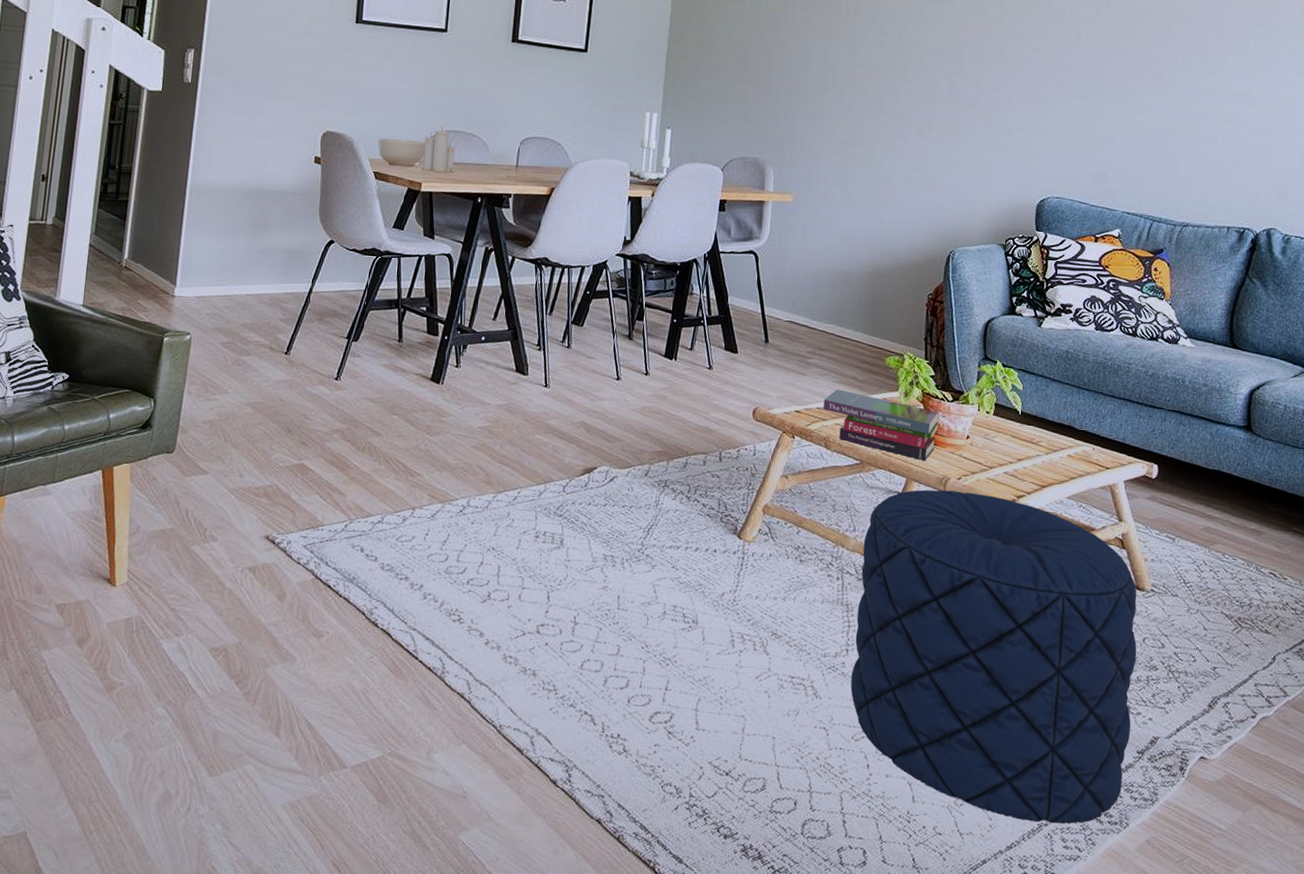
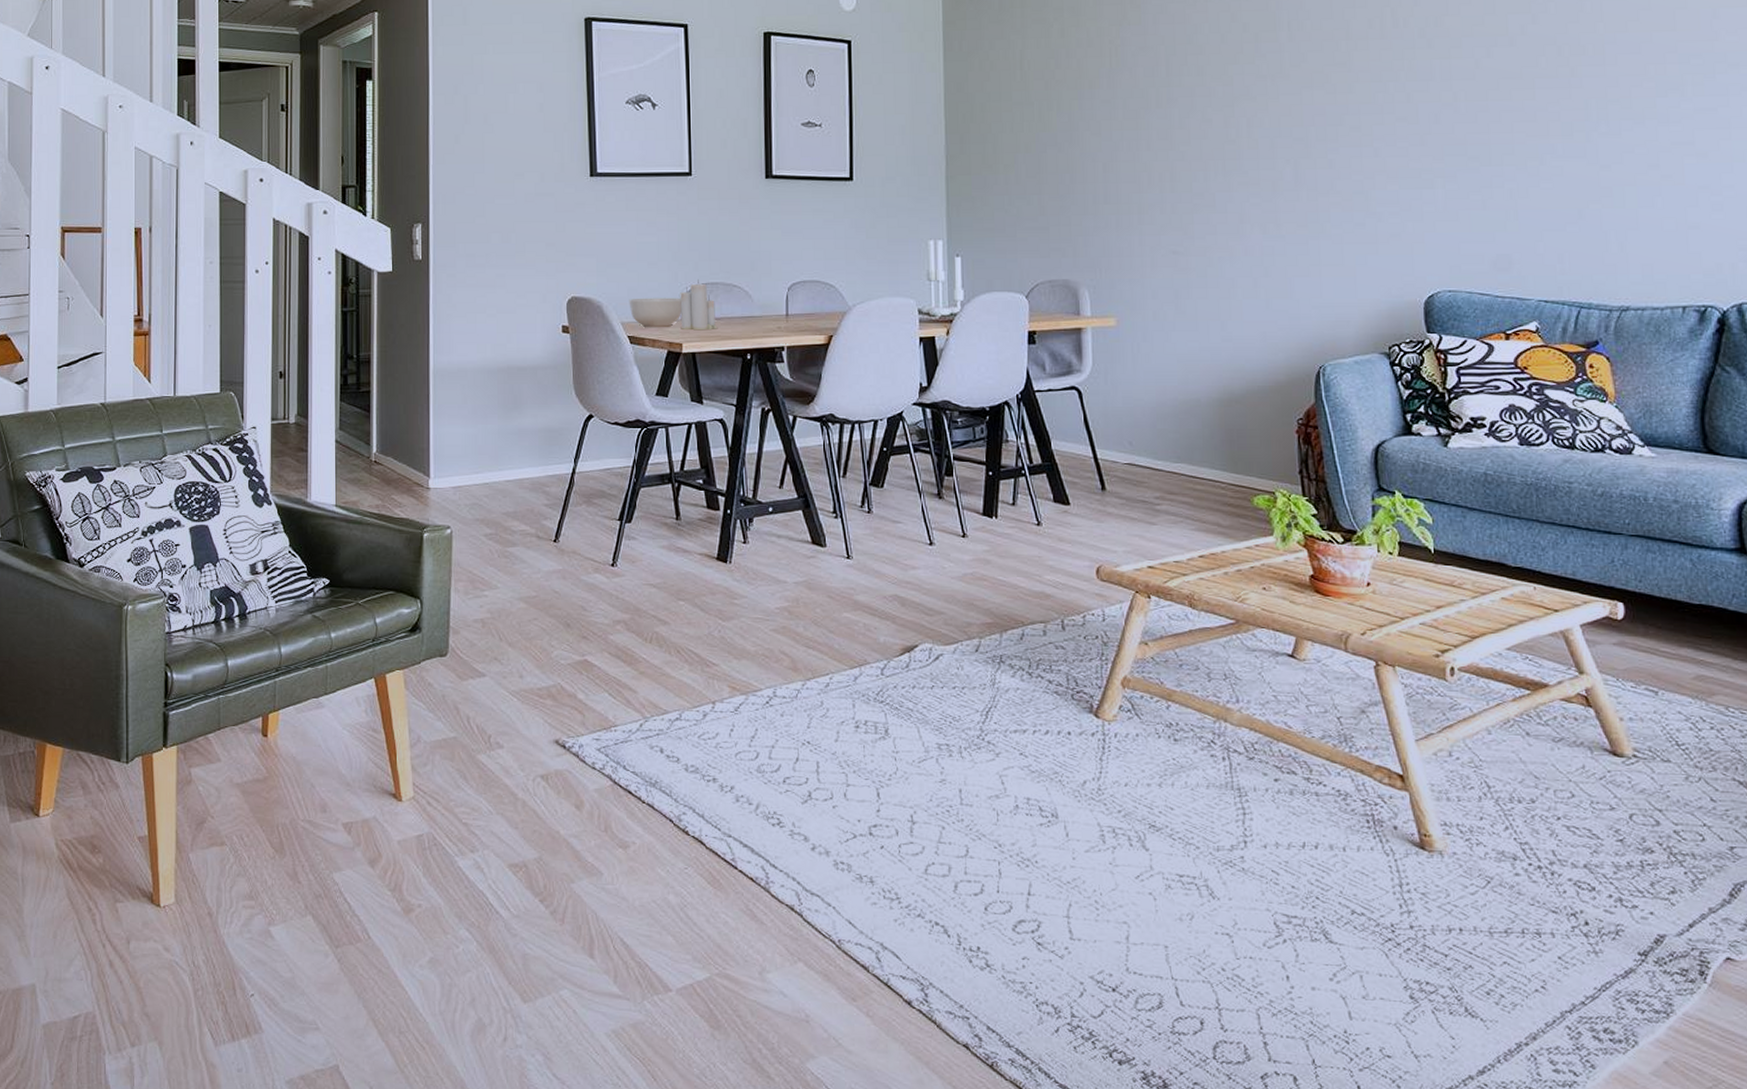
books: present [823,389,939,461] -> none [1181,538,1329,616]
pouf: present [850,489,1137,824] -> none [1250,648,1627,1043]

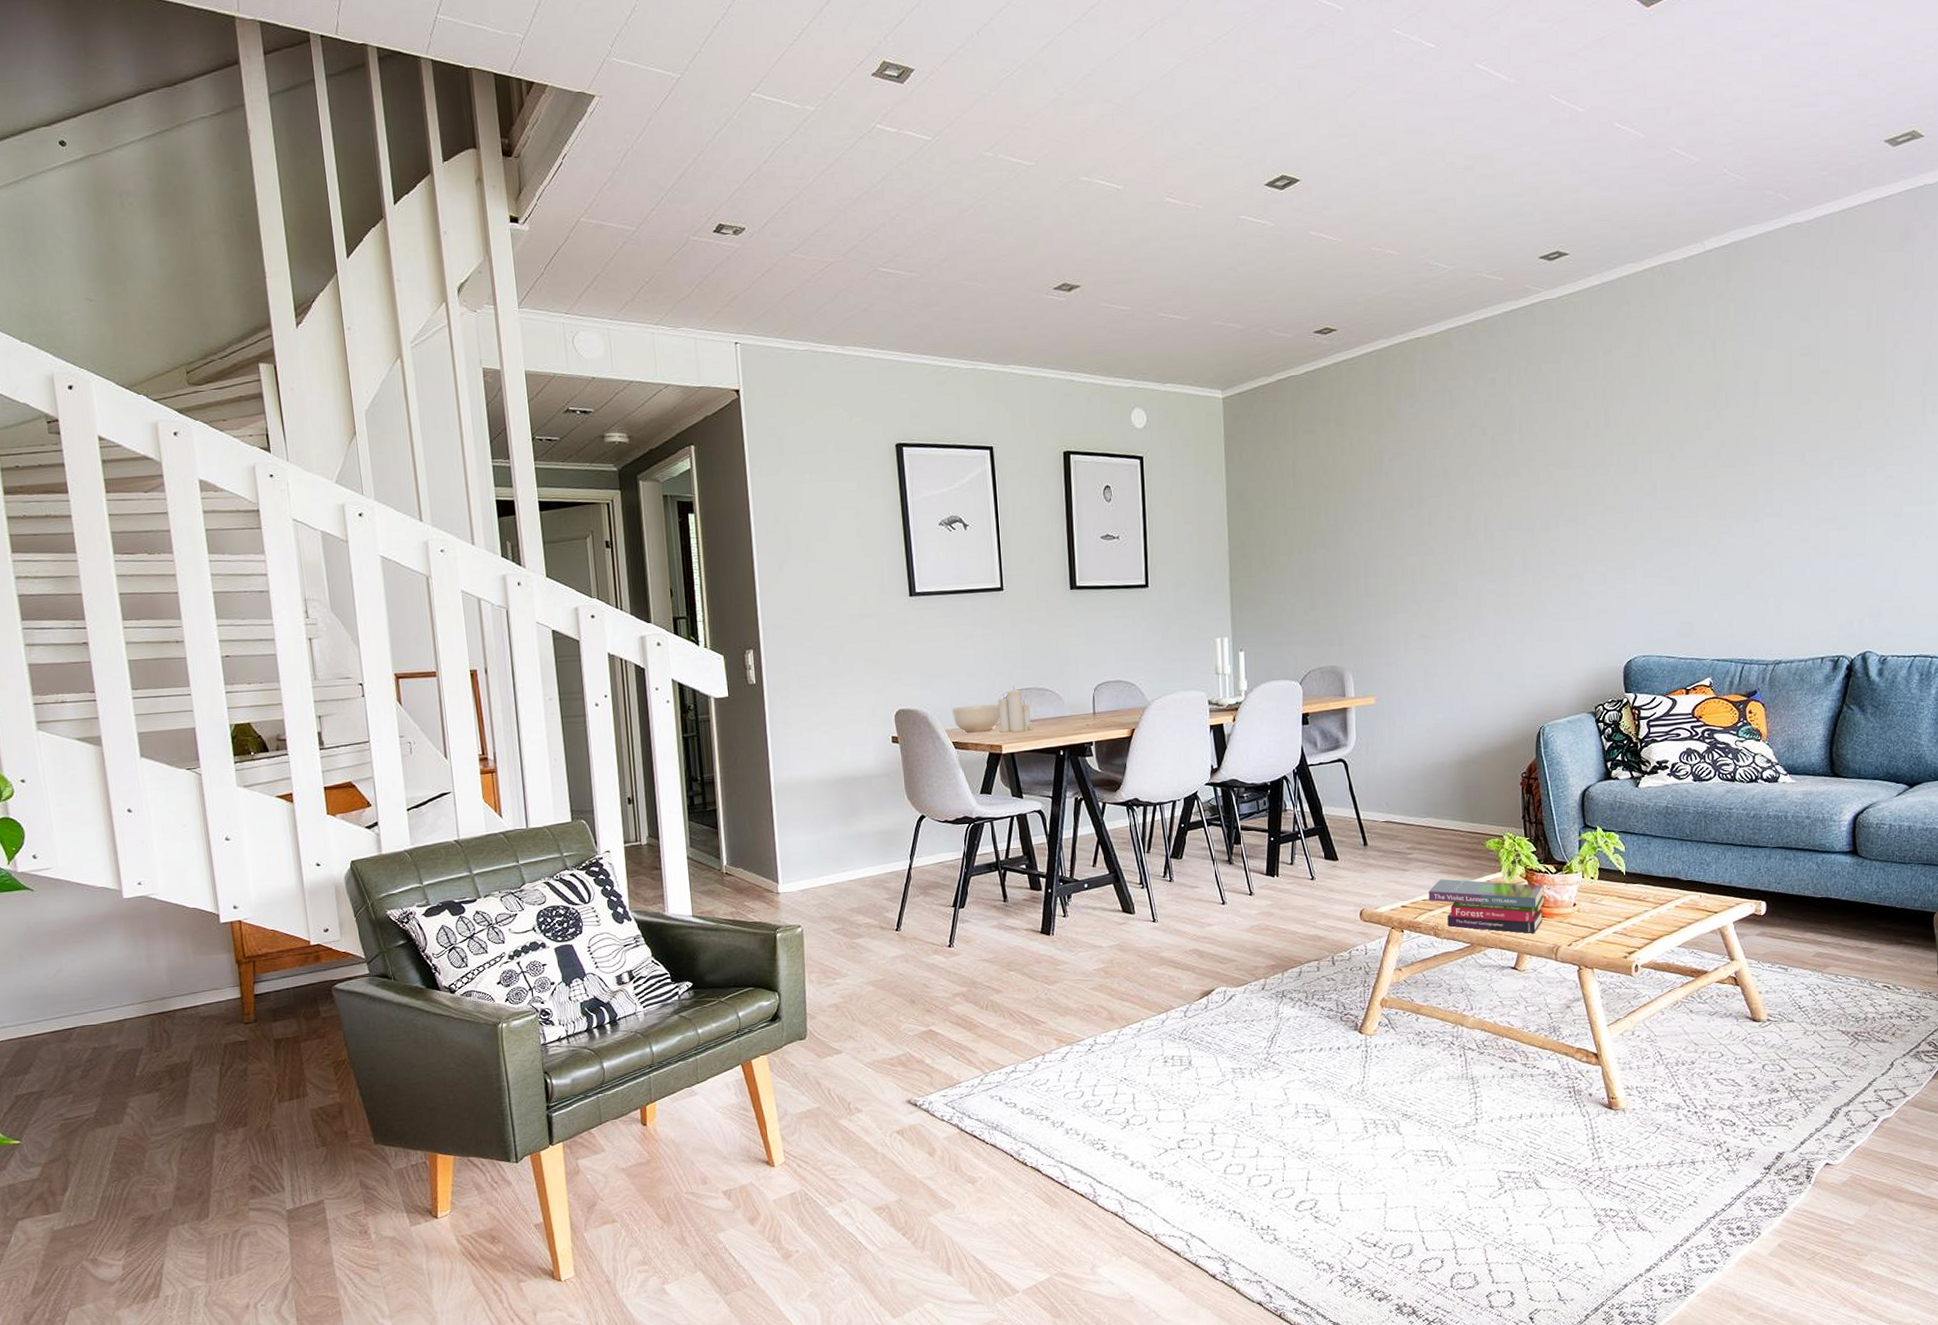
books: none [1181,538,1329,616] -> present [1428,879,1544,934]

